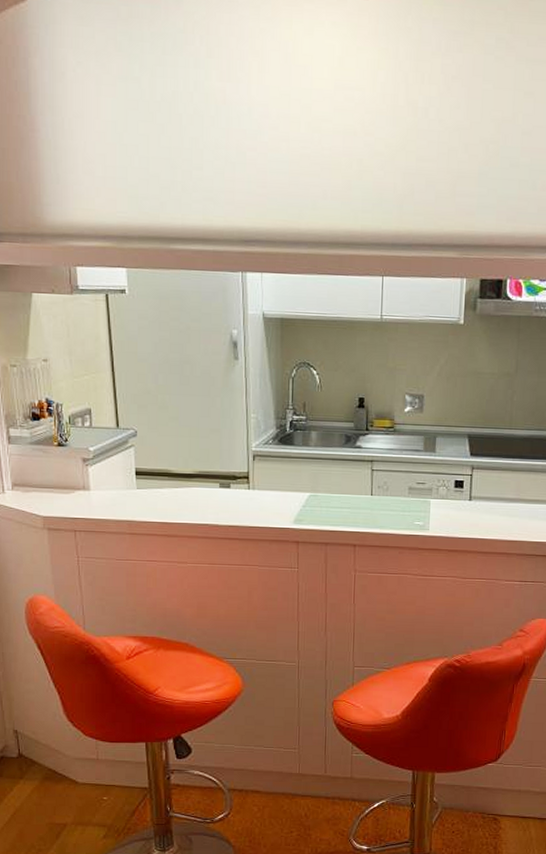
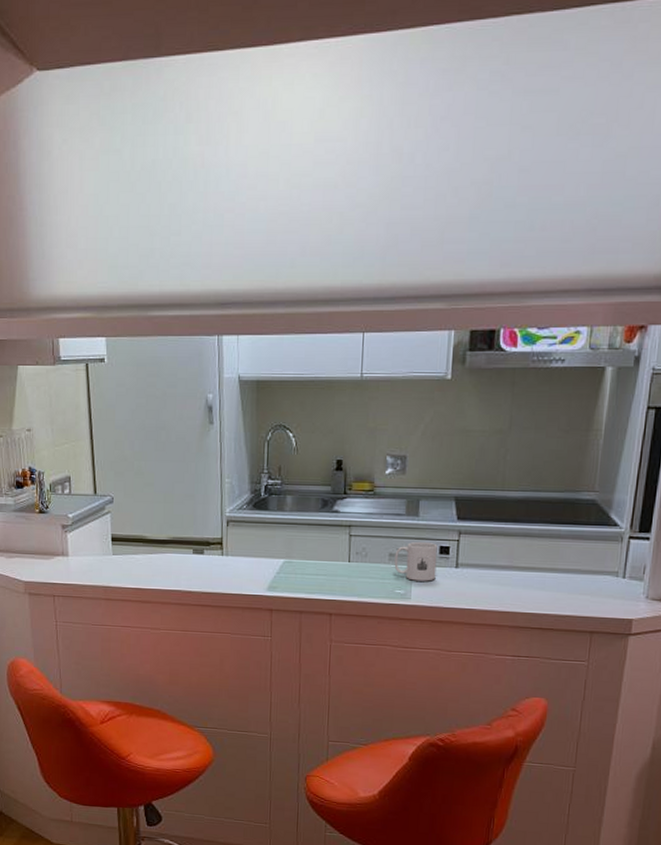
mug: none [413,476,453,513] -> present [394,541,438,581]

